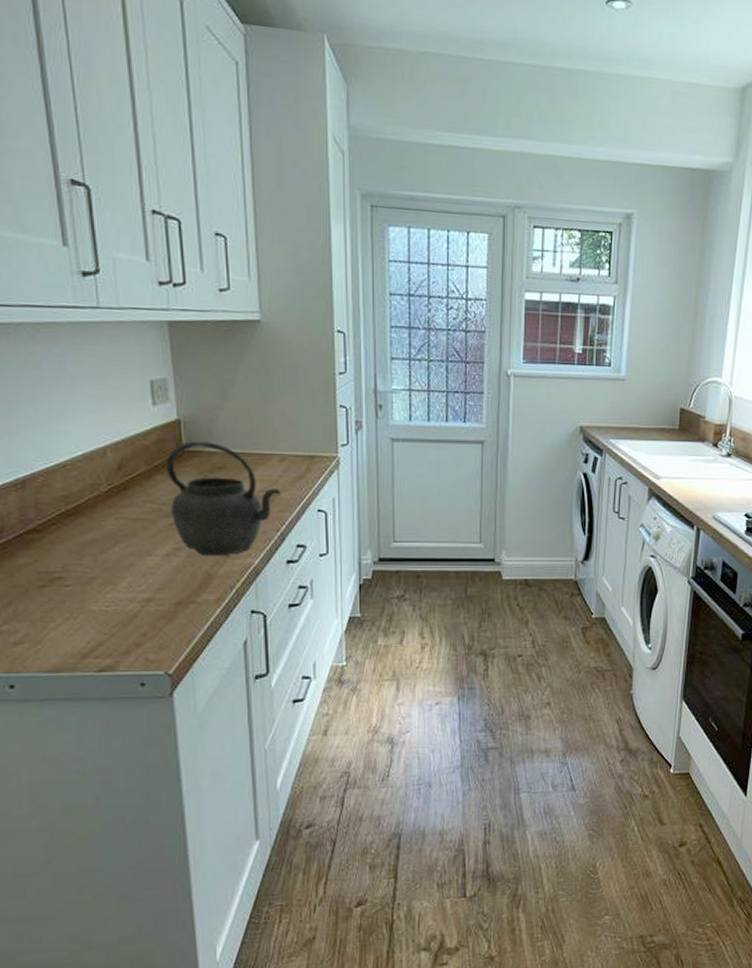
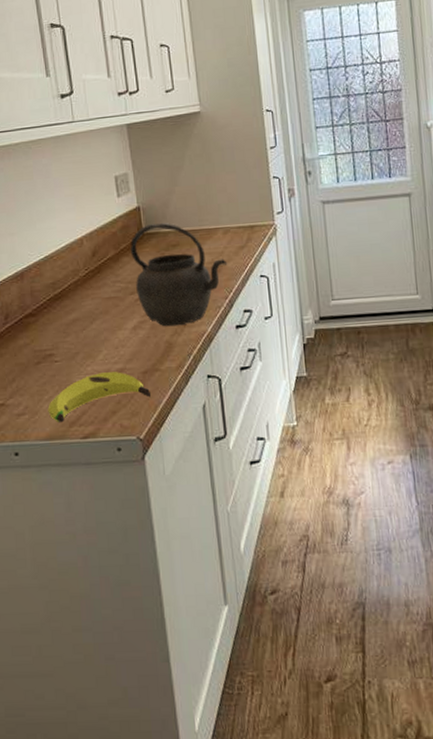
banana: none [54,601,185,653] -> present [48,372,152,422]

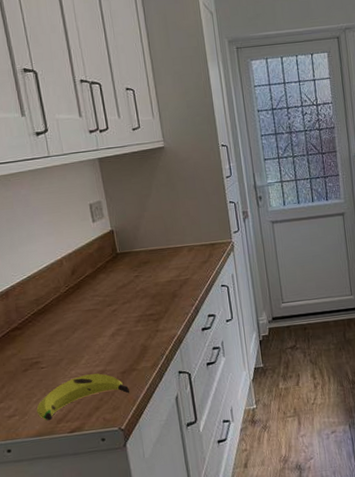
kettle: present [130,223,228,327] -> none [106,243,193,333]

